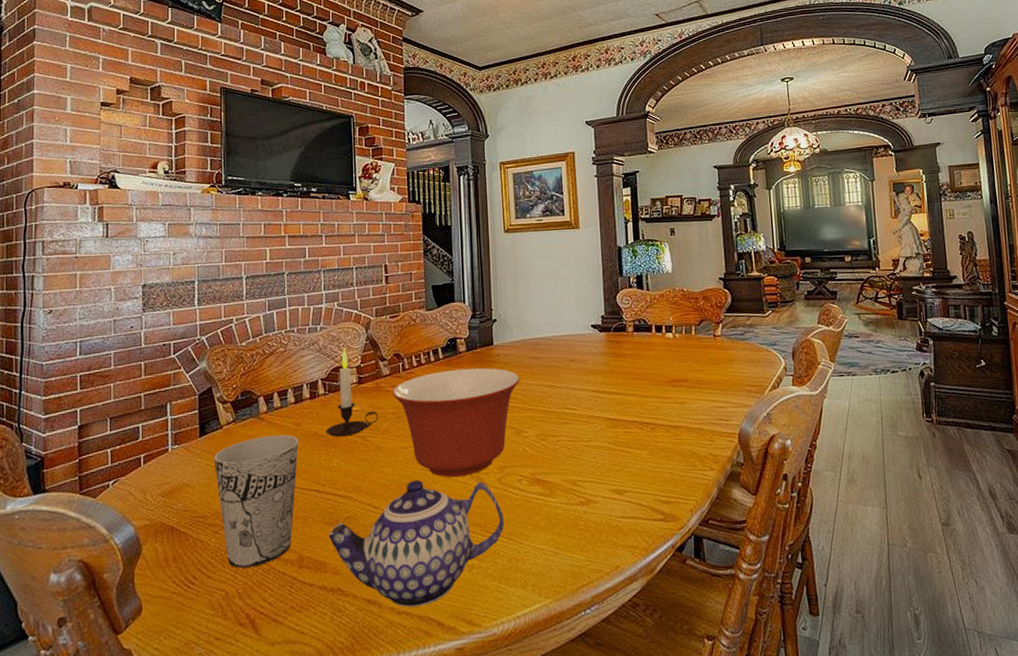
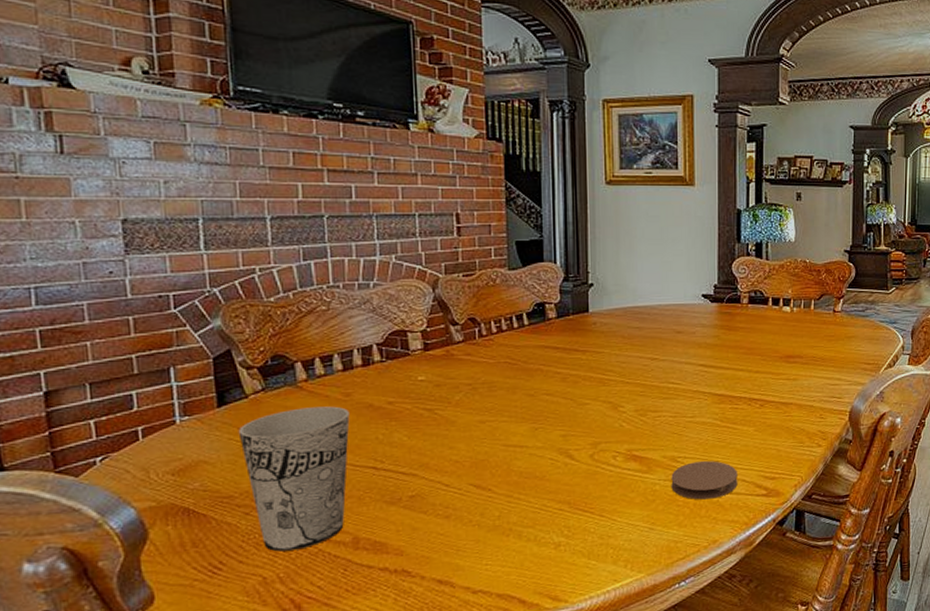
candle: present [326,348,379,438] -> none [384,309,450,410]
teapot: present [328,479,504,608] -> none [390,456,595,586]
mixing bowl: present [392,368,520,477] -> none [466,336,619,454]
coaster: none [572,484,635,524] -> present [671,461,738,500]

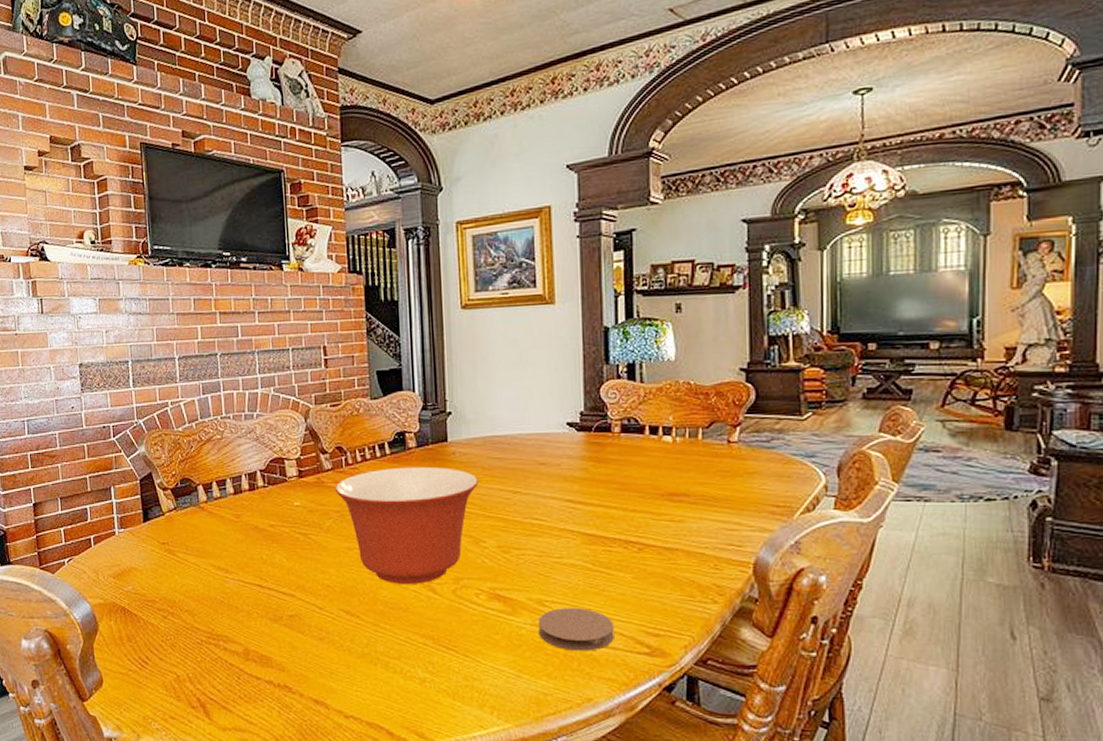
cup: present [238,406,350,552] -> none [158,526,240,654]
mixing bowl: none [466,336,619,454] -> present [335,466,479,584]

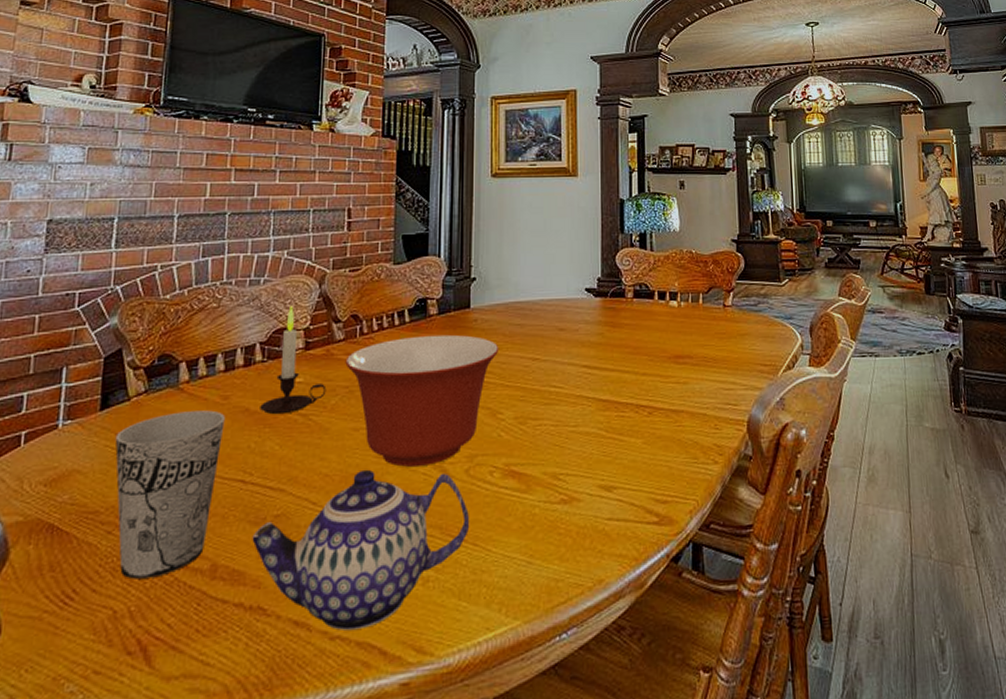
cup: none [158,526,240,654] -> present [115,410,225,580]
candle: none [267,438,321,533] -> present [260,306,327,415]
teapot: none [273,583,459,713] -> present [252,469,469,631]
coaster: present [538,608,614,651] -> none [552,479,626,527]

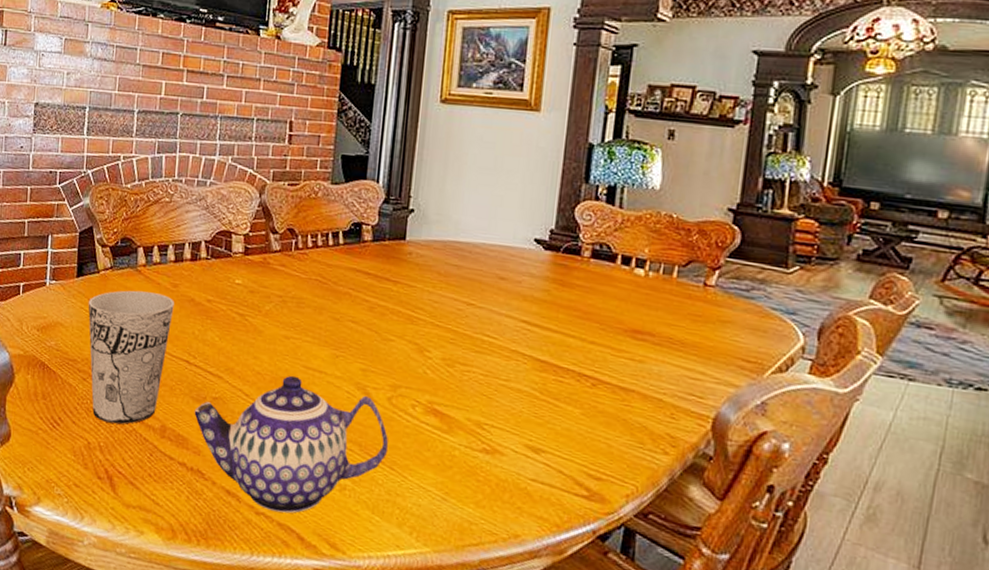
candle: present [260,306,327,415] -> none [203,211,262,311]
mixing bowl: present [345,334,499,467] -> none [280,258,433,386]

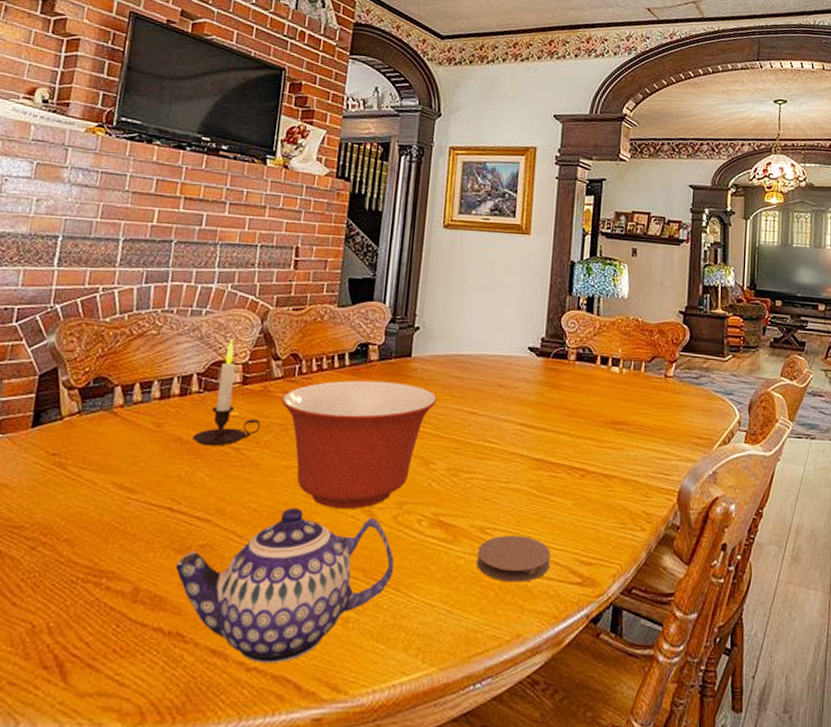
cup: present [88,290,174,425] -> none [41,435,157,596]
candle: none [203,211,262,311] -> present [192,339,261,447]
mixing bowl: none [280,258,433,386] -> present [281,380,438,509]
coaster: none [472,433,554,485] -> present [476,536,551,582]

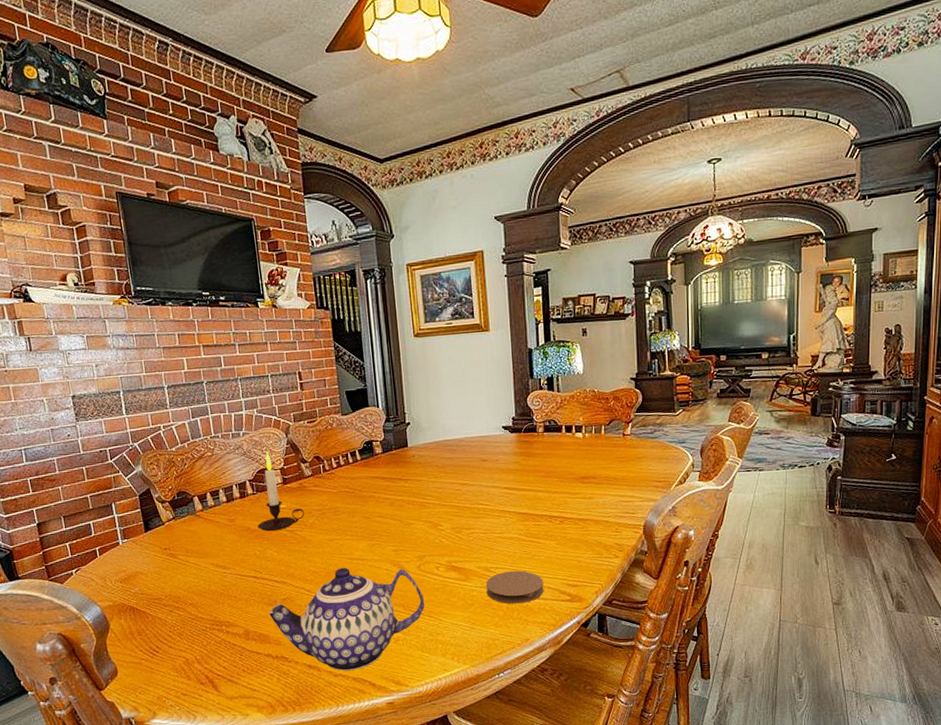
mixing bowl: present [281,380,438,509] -> none [315,468,435,565]

